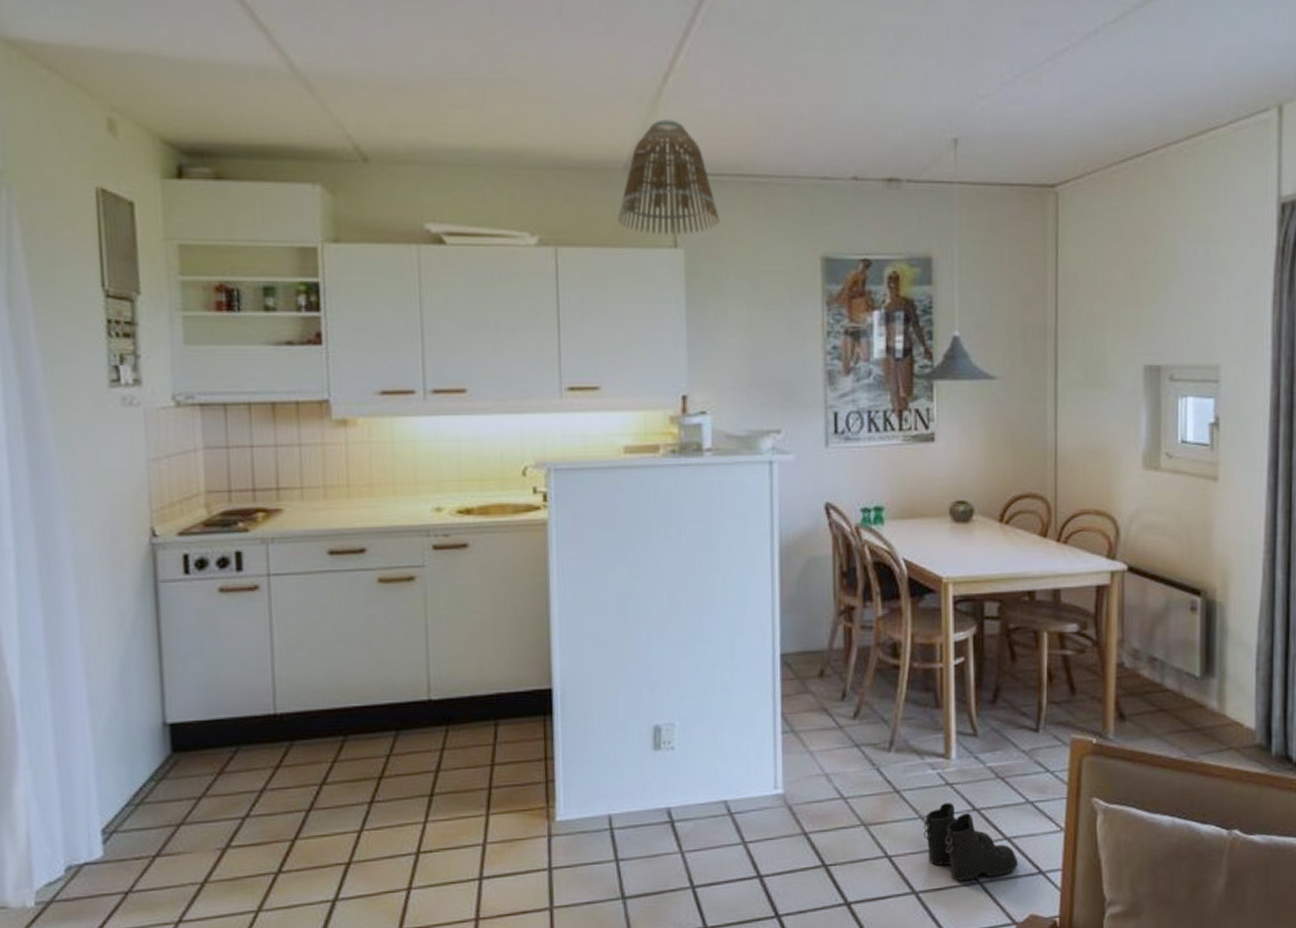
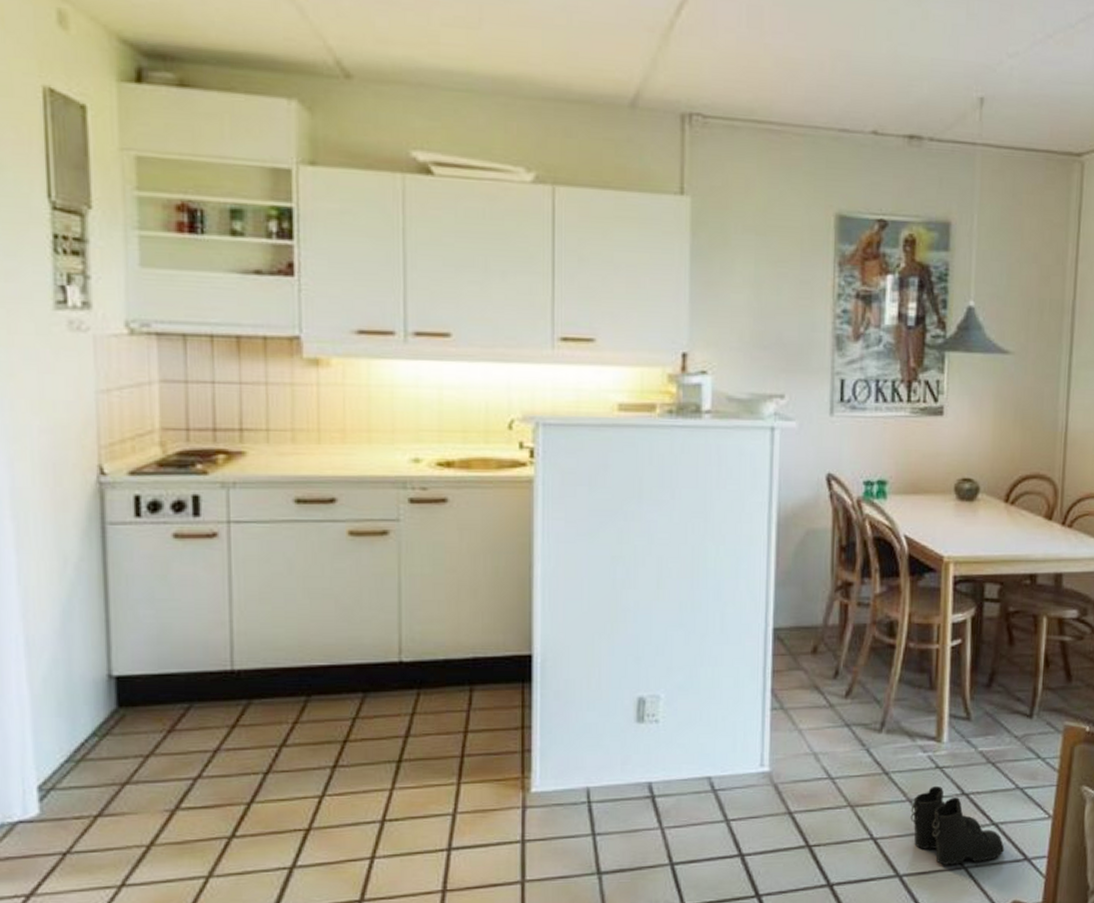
lamp shade: present [617,118,720,236] -> none [621,54,730,182]

